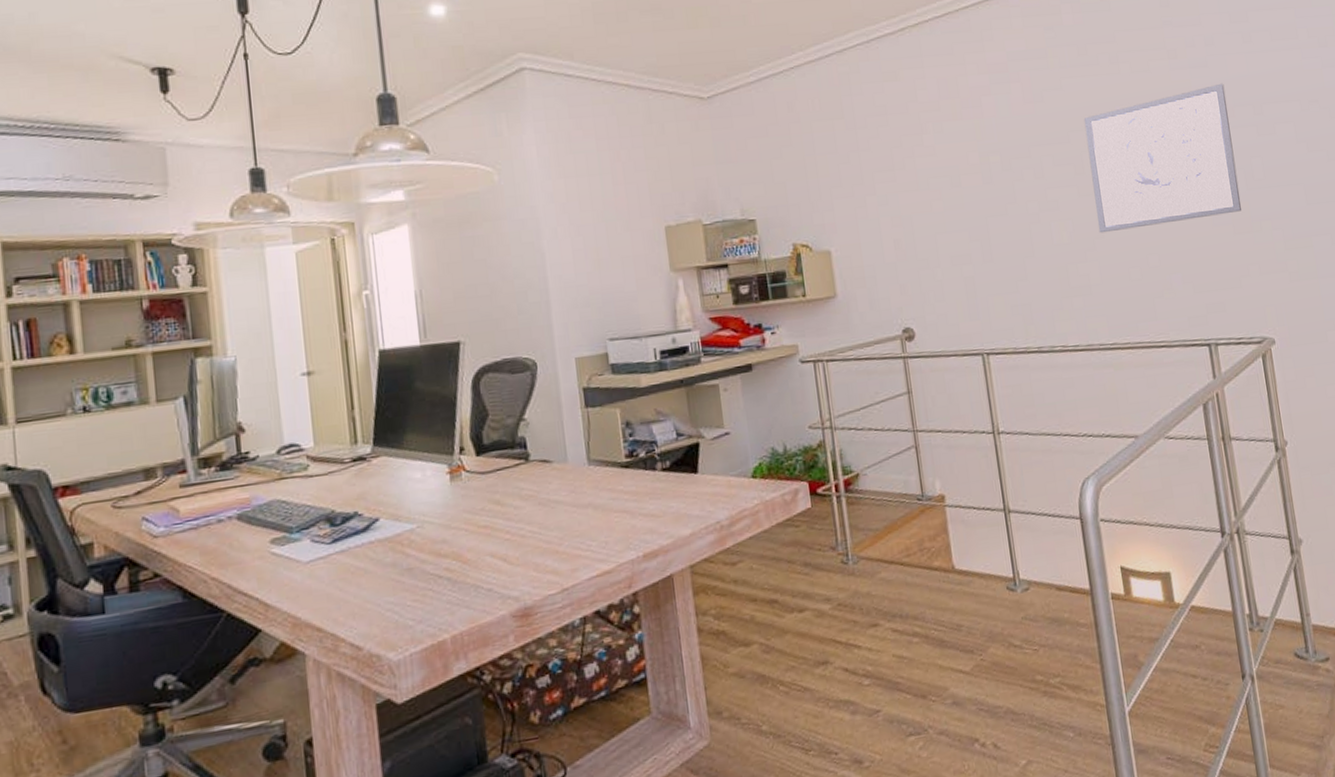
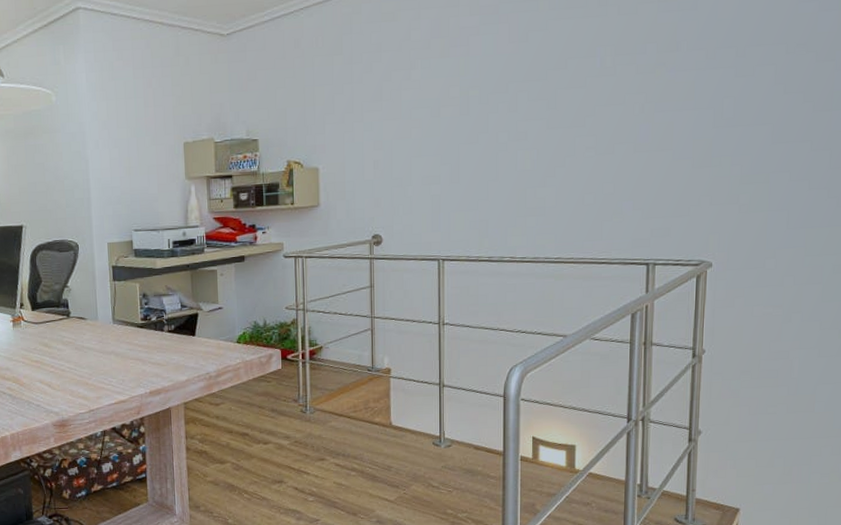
wall art: present [1083,83,1241,234] -> none [561,26,711,162]

